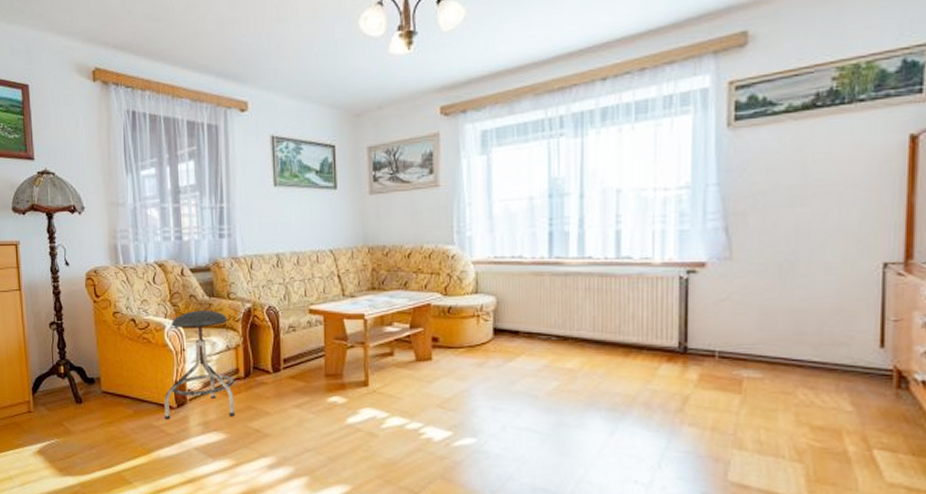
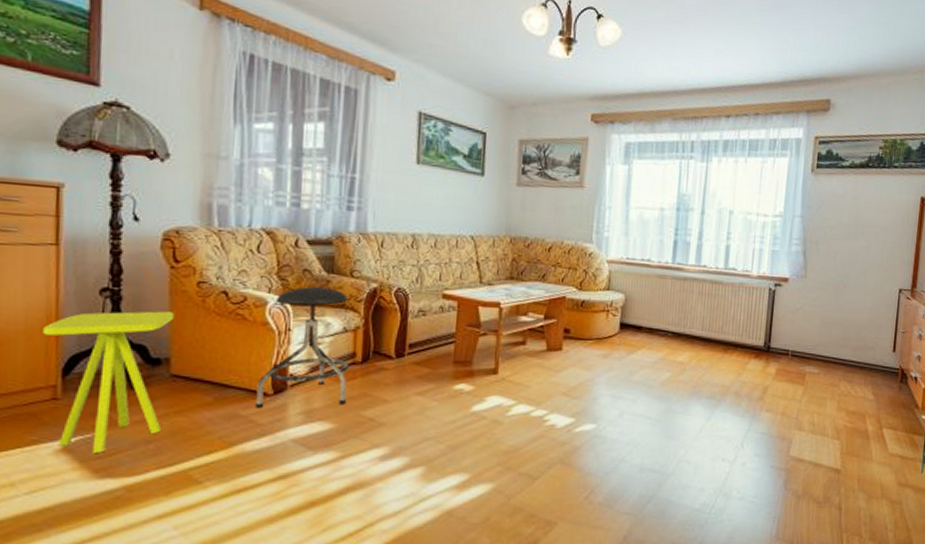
side table: none [18,339,100,455] -> present [43,311,175,453]

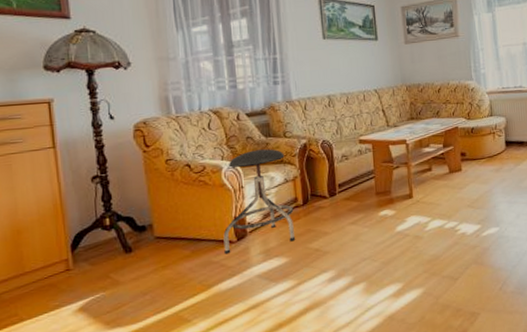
side table: present [43,311,175,453] -> none [52,187,154,309]

